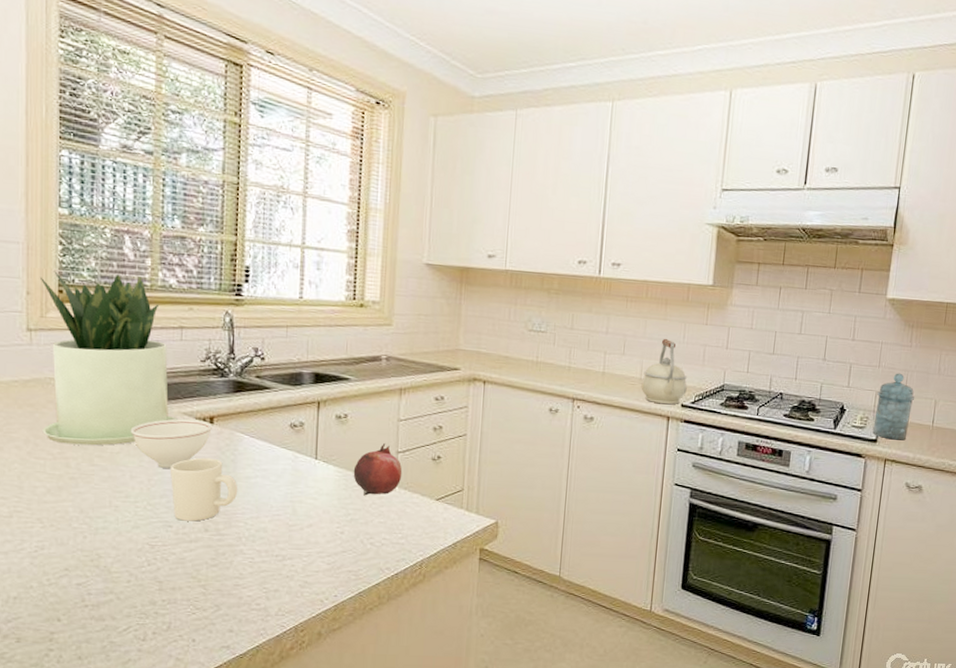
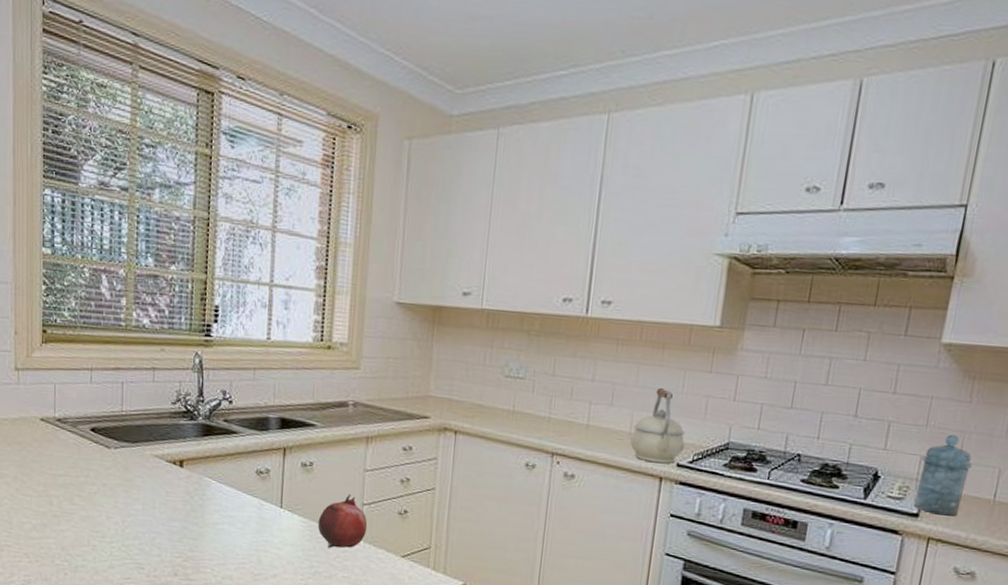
planter: present [41,271,178,446] -> none [27,311,150,485]
bowl: present [130,419,212,468] -> none [106,461,182,511]
mug: present [169,457,238,522] -> none [142,501,206,565]

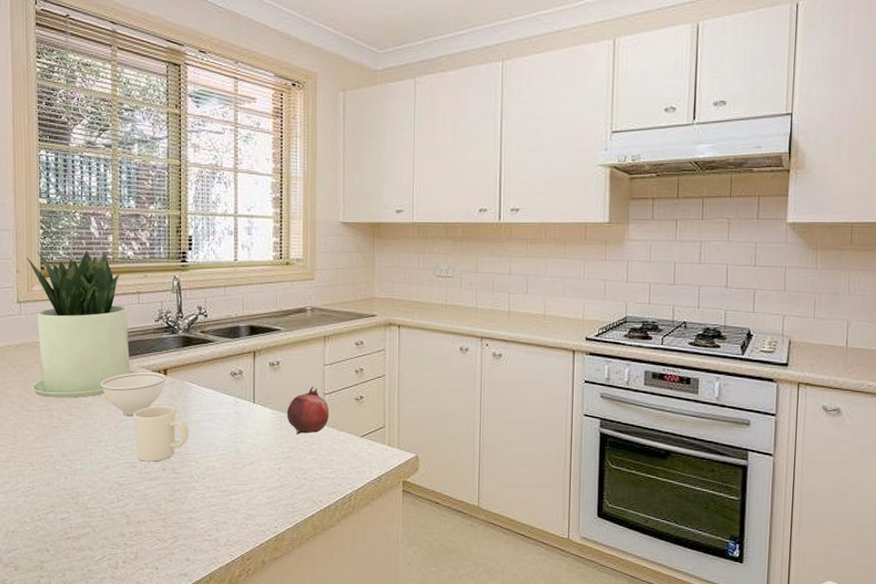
planter: none [27,311,150,485] -> present [27,251,138,398]
bowl: none [106,461,182,511] -> present [100,372,166,416]
mug: none [142,501,206,565] -> present [132,405,189,462]
kettle: present [630,387,686,464] -> none [545,275,591,339]
canister: present [913,434,972,517] -> none [783,296,824,363]

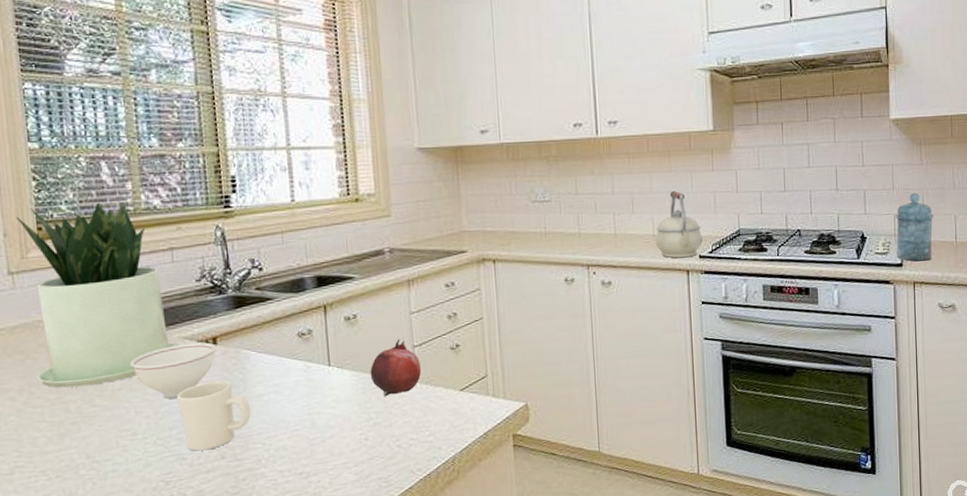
kettle: none [545,275,591,339] -> present [655,190,703,258]
canister: none [783,296,824,363] -> present [895,193,933,262]

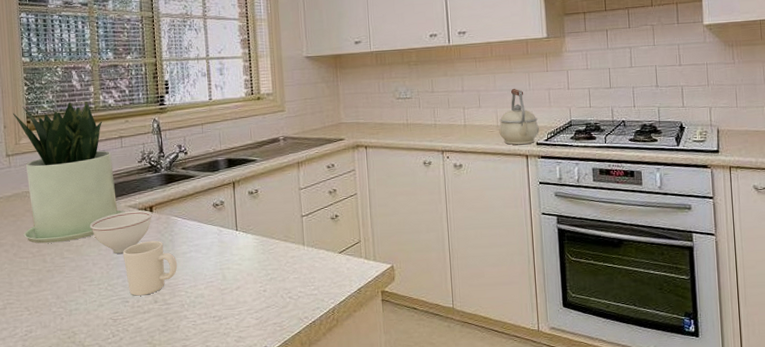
fruit: present [370,339,422,397] -> none [268,210,308,257]
canister: present [895,193,933,262] -> none [711,88,746,149]

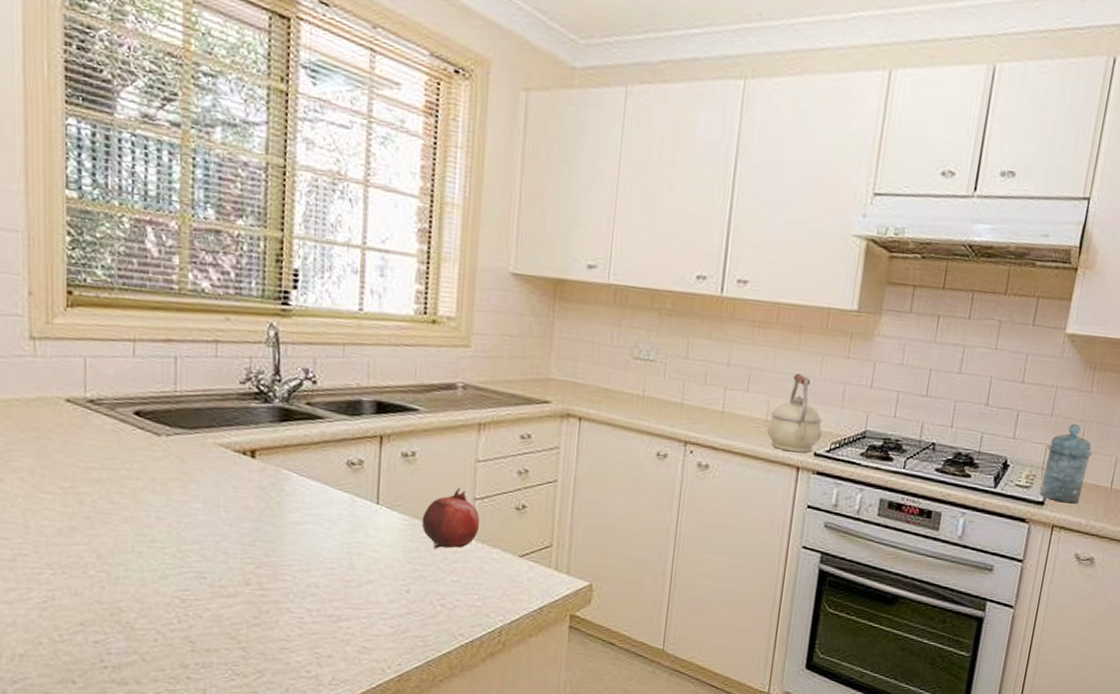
planter: present [13,102,125,244] -> none [45,267,212,480]
bowl: present [89,210,152,254] -> none [156,451,253,510]
mug: present [122,240,178,296] -> none [203,498,285,573]
fruit: none [268,210,308,257] -> present [421,488,480,549]
canister: none [711,88,746,149] -> present [1039,423,1092,504]

